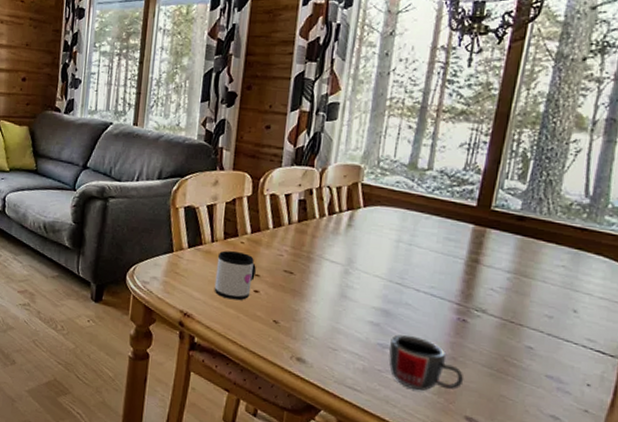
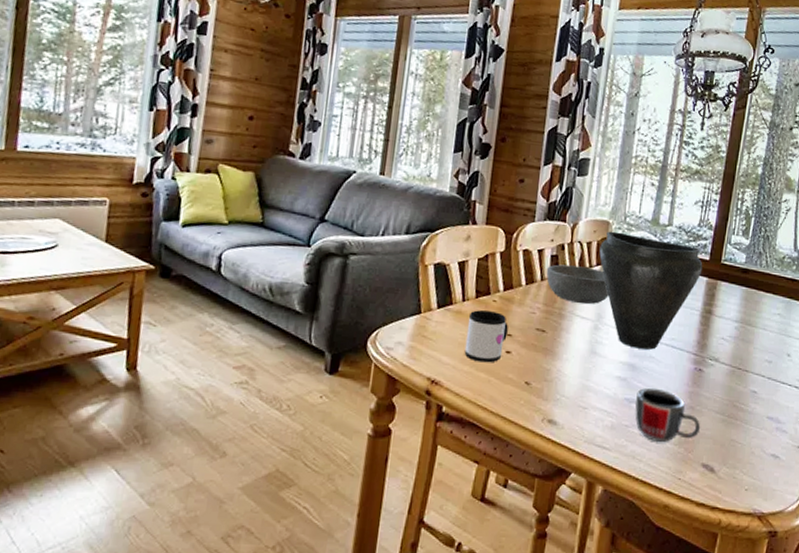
bowl: none [293,208,360,249] -> present [546,264,609,305]
vase: none [350,175,469,297] -> present [599,231,703,350]

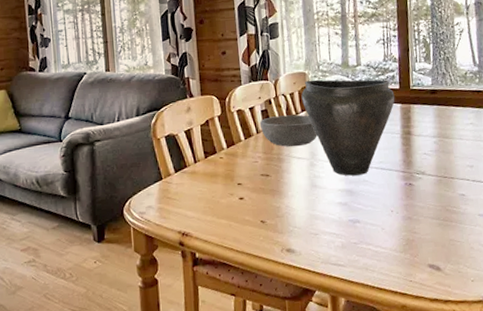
mug: present [464,309,508,363] -> none [202,166,238,211]
mug: present [635,388,701,442] -> none [358,207,421,252]

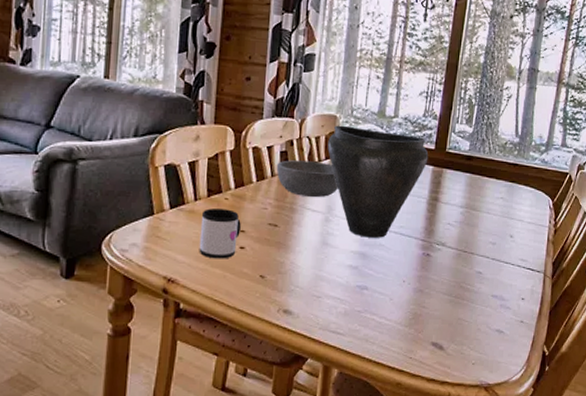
mug: none [202,166,238,211] -> present [199,207,241,259]

